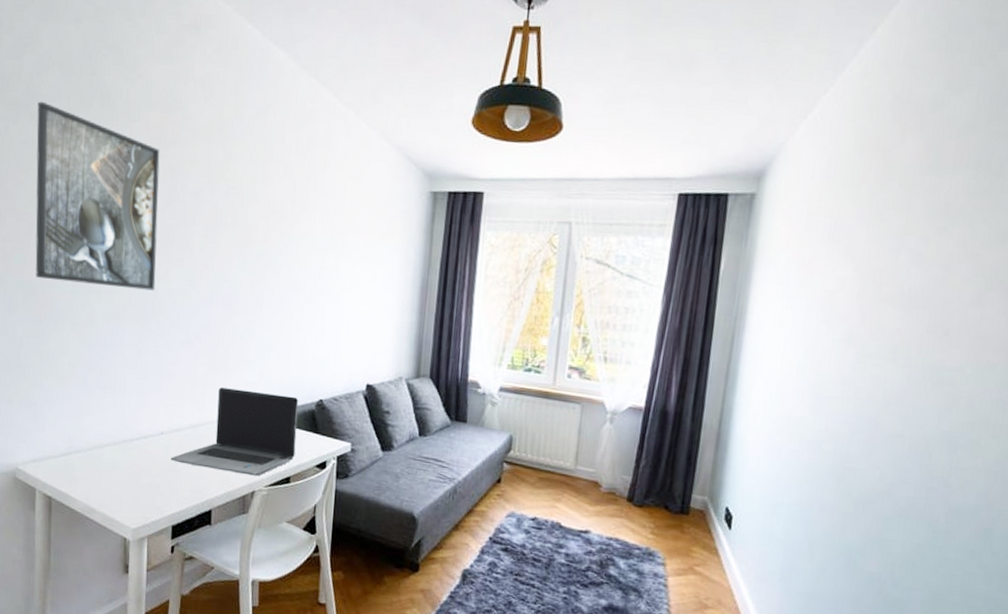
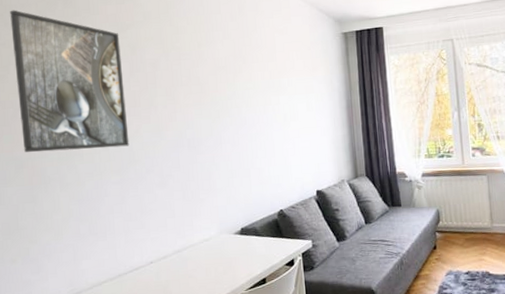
laptop computer: present [170,387,299,476] -> none [162,211,267,285]

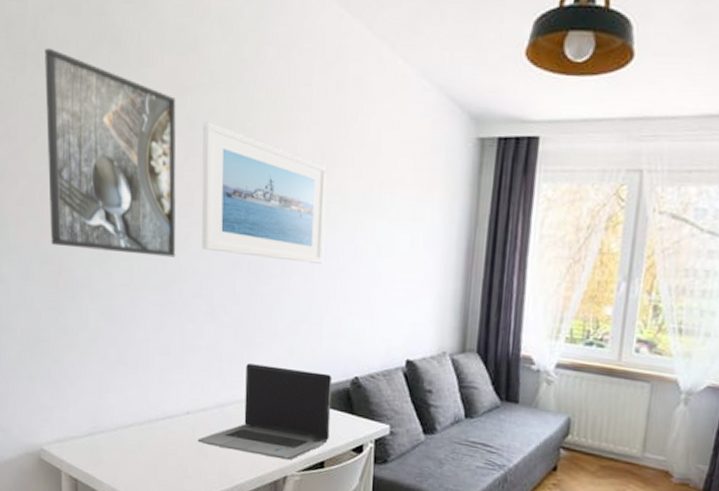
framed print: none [142,46,245,137] -> present [201,121,327,264]
laptop computer: none [162,211,267,285] -> present [197,363,333,460]

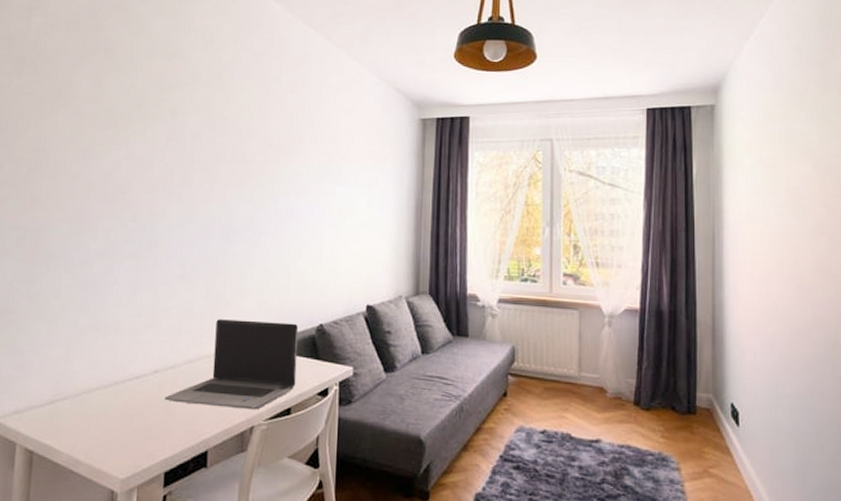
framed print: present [45,48,176,258] -> none [30,56,161,227]
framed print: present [201,121,327,264] -> none [178,112,294,225]

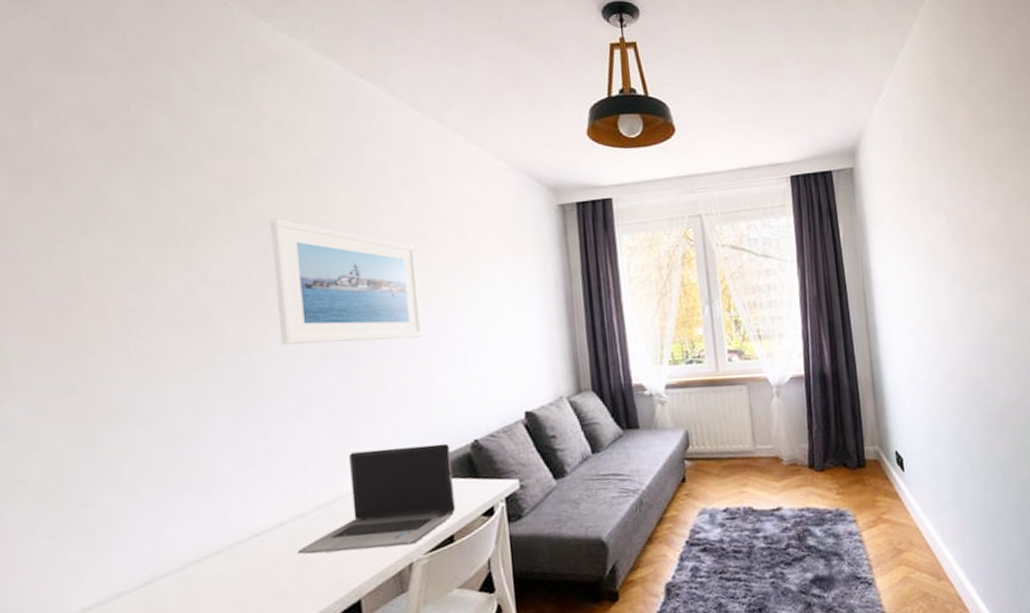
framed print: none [178,112,294,225] -> present [270,218,424,345]

